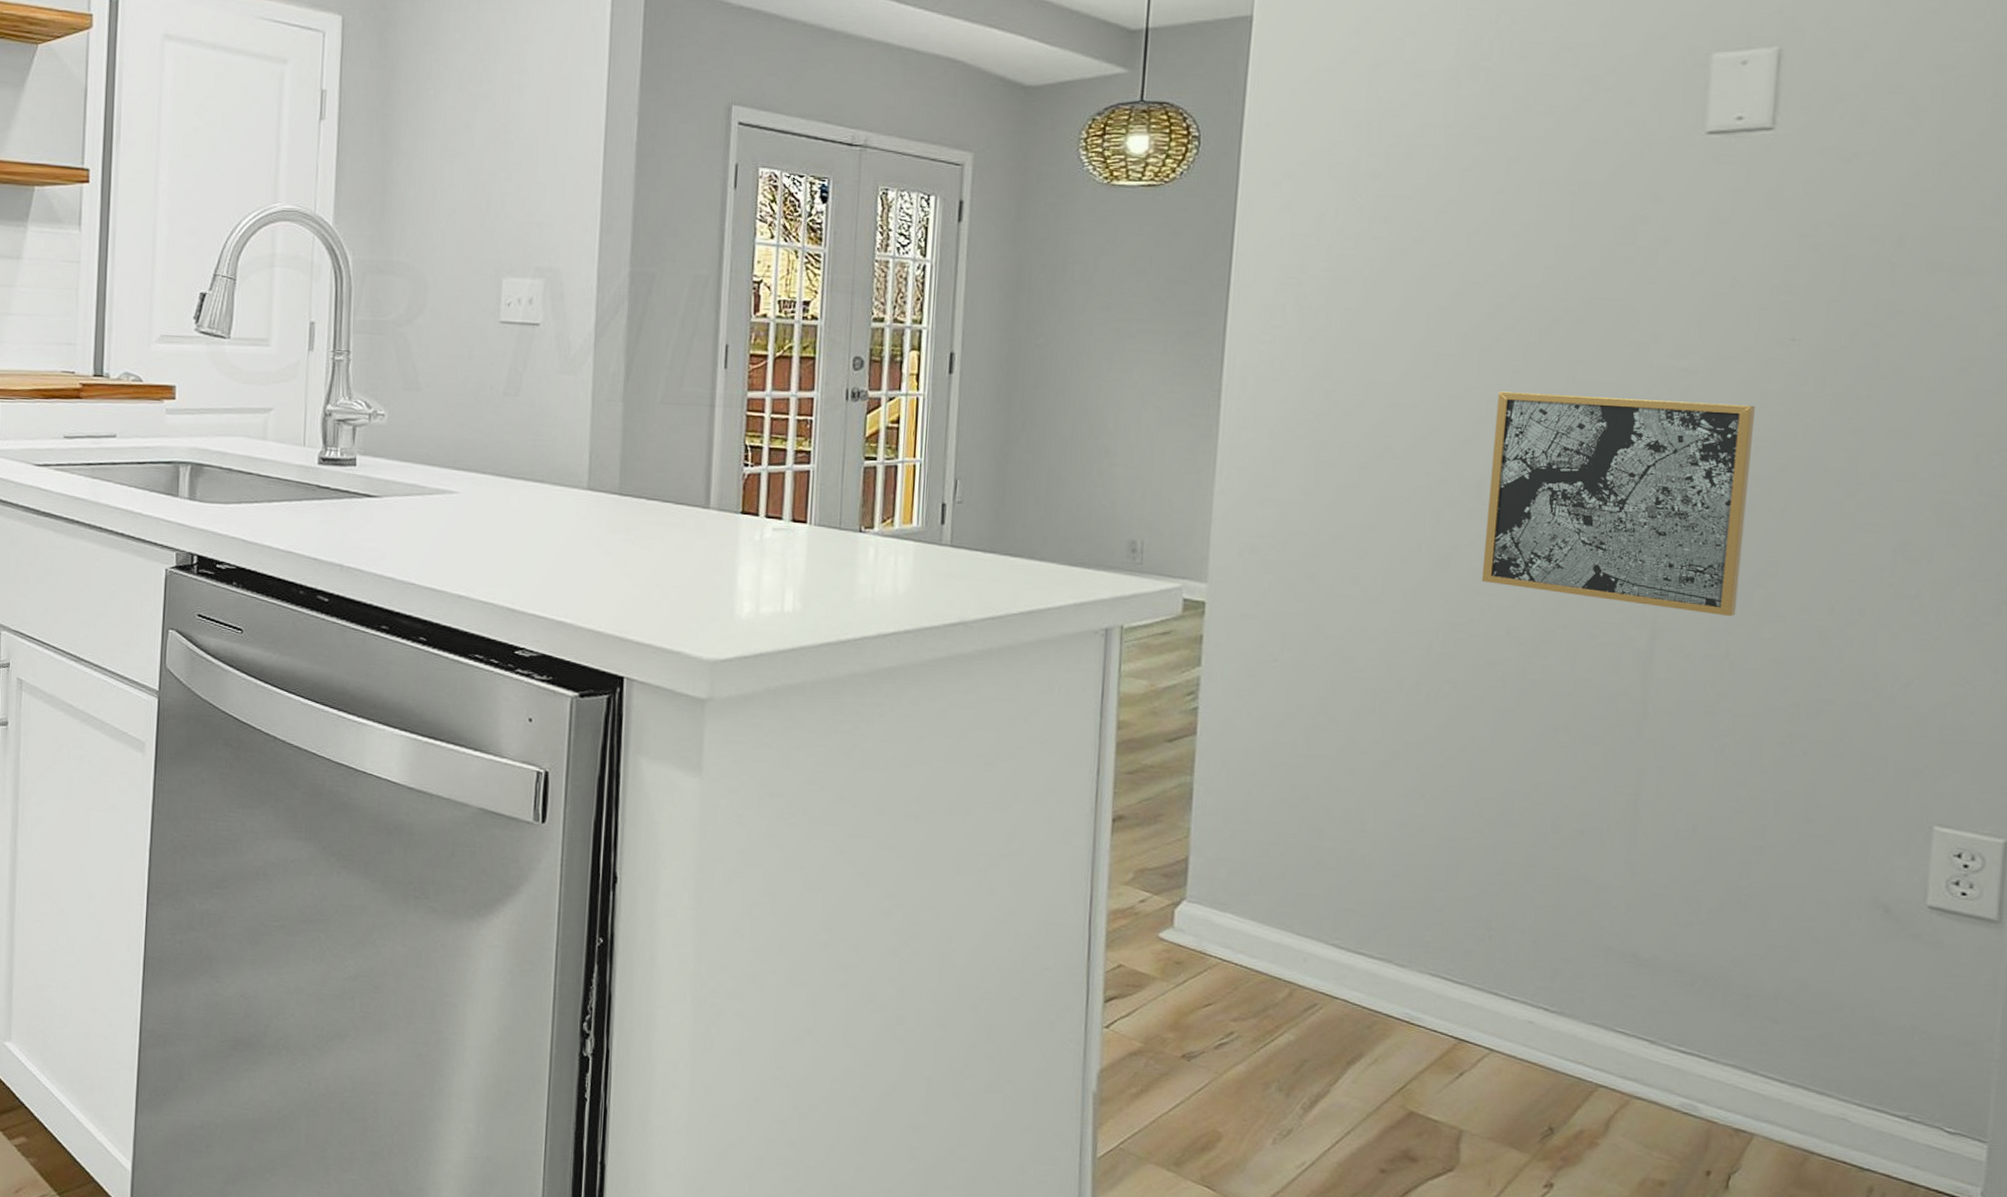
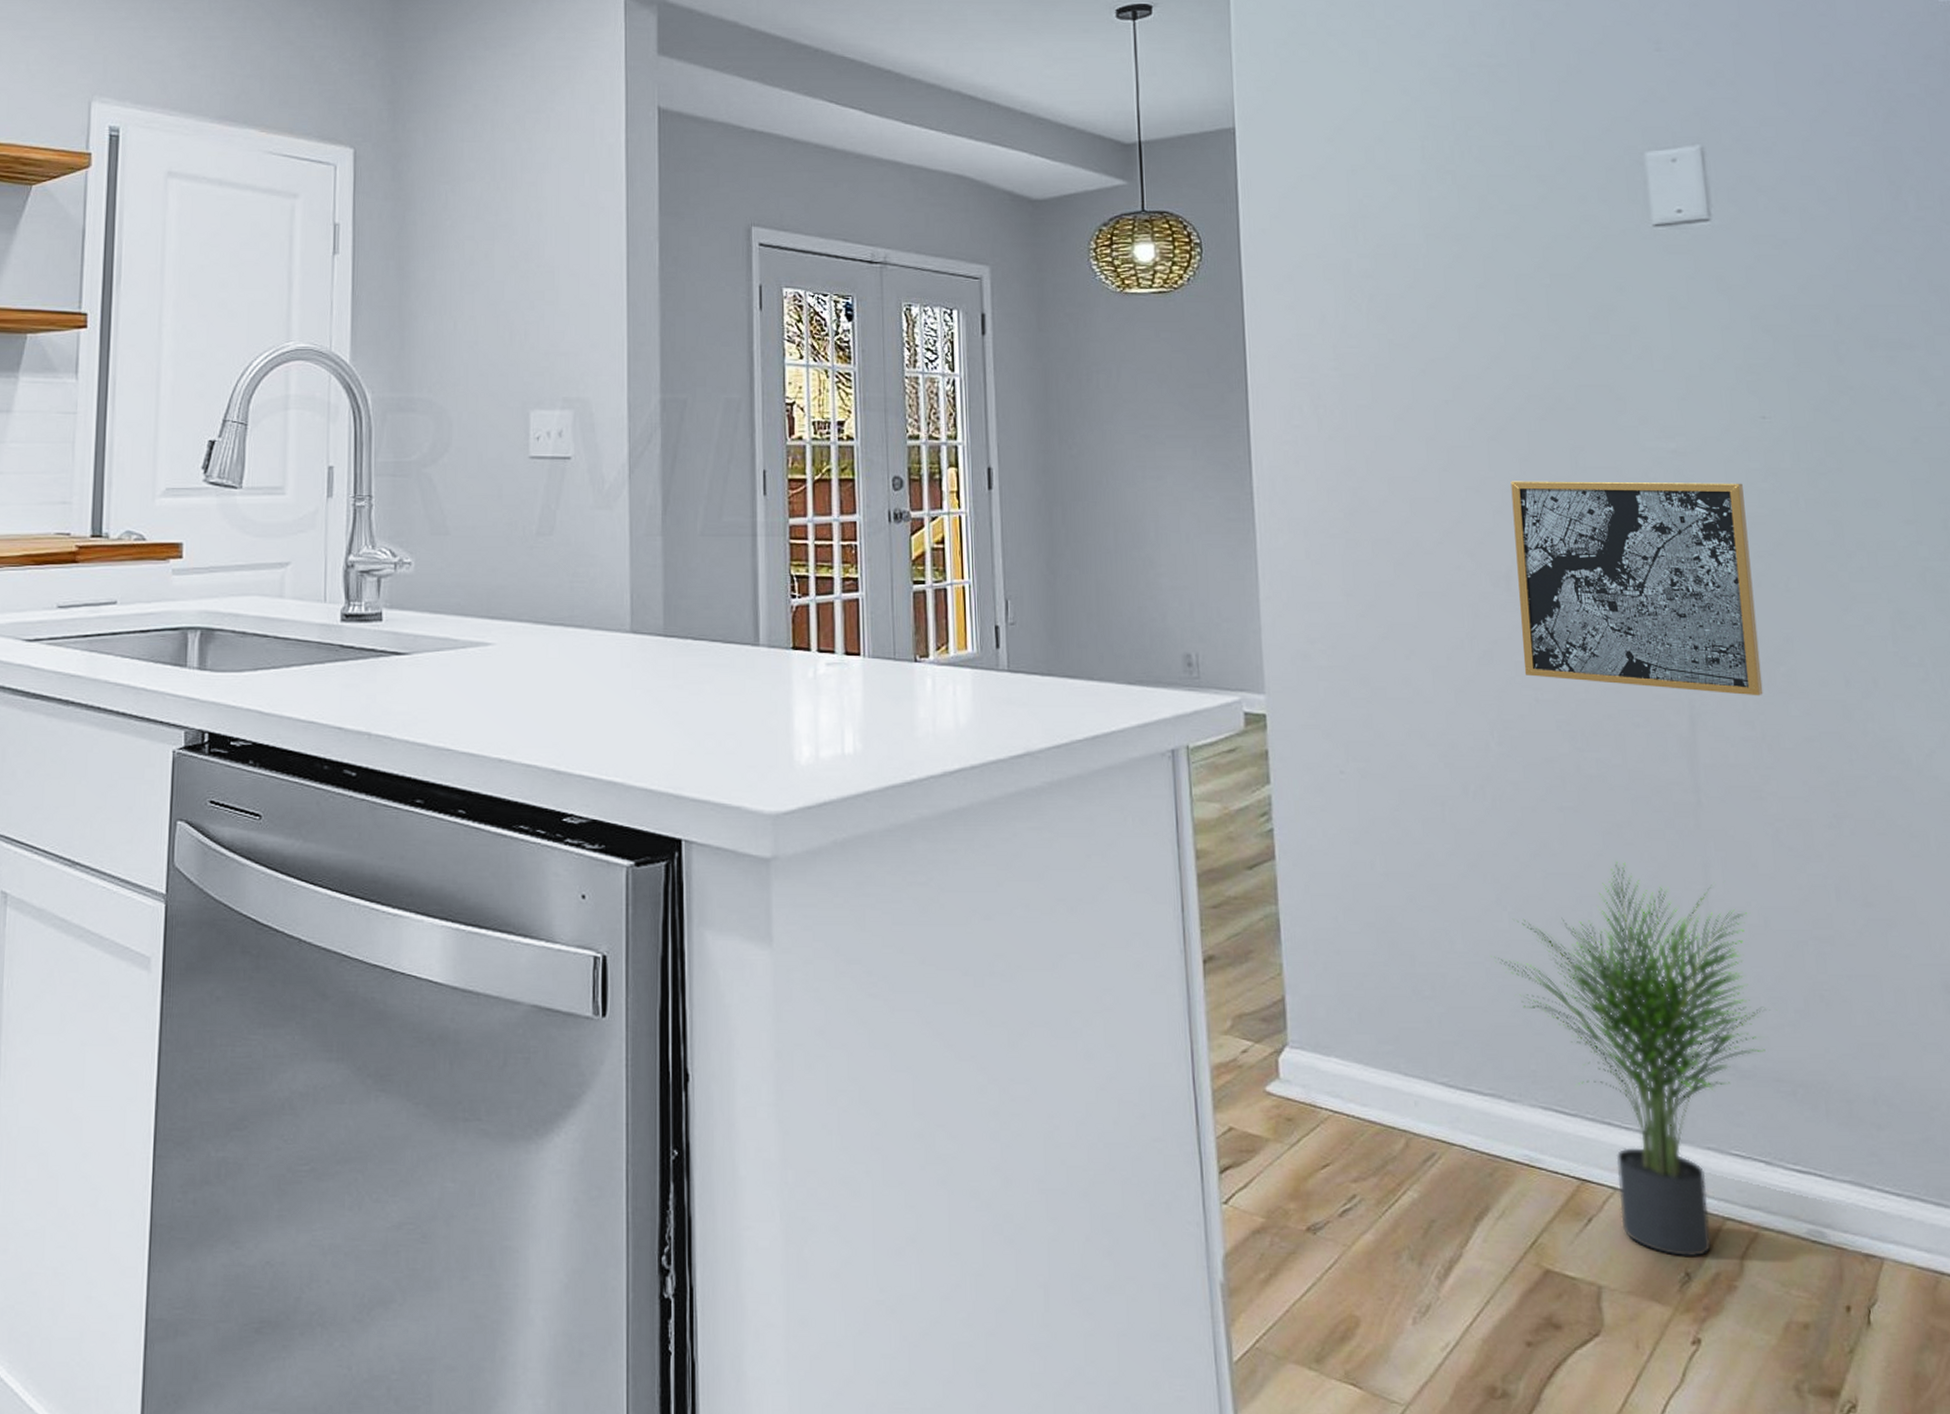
potted plant: none [1401,762,1680,1116] -> present [1491,862,1767,1258]

